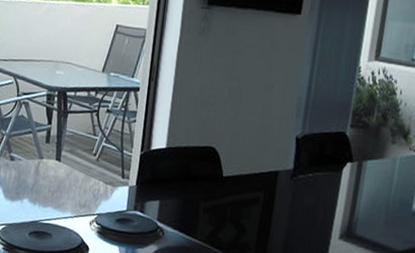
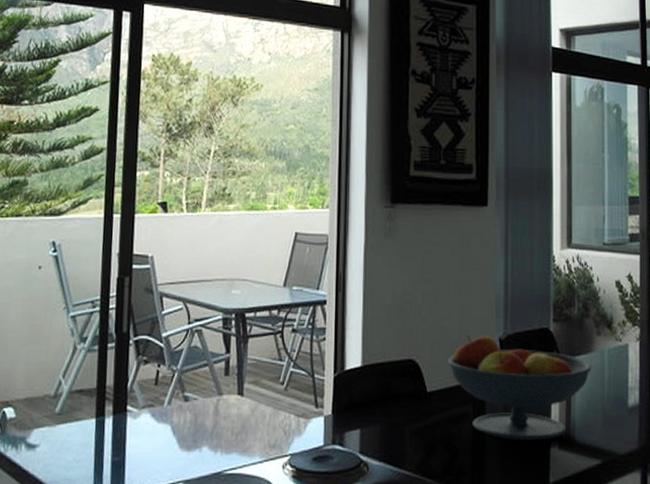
fruit bowl: none [245,130,382,230] -> present [447,334,591,441]

